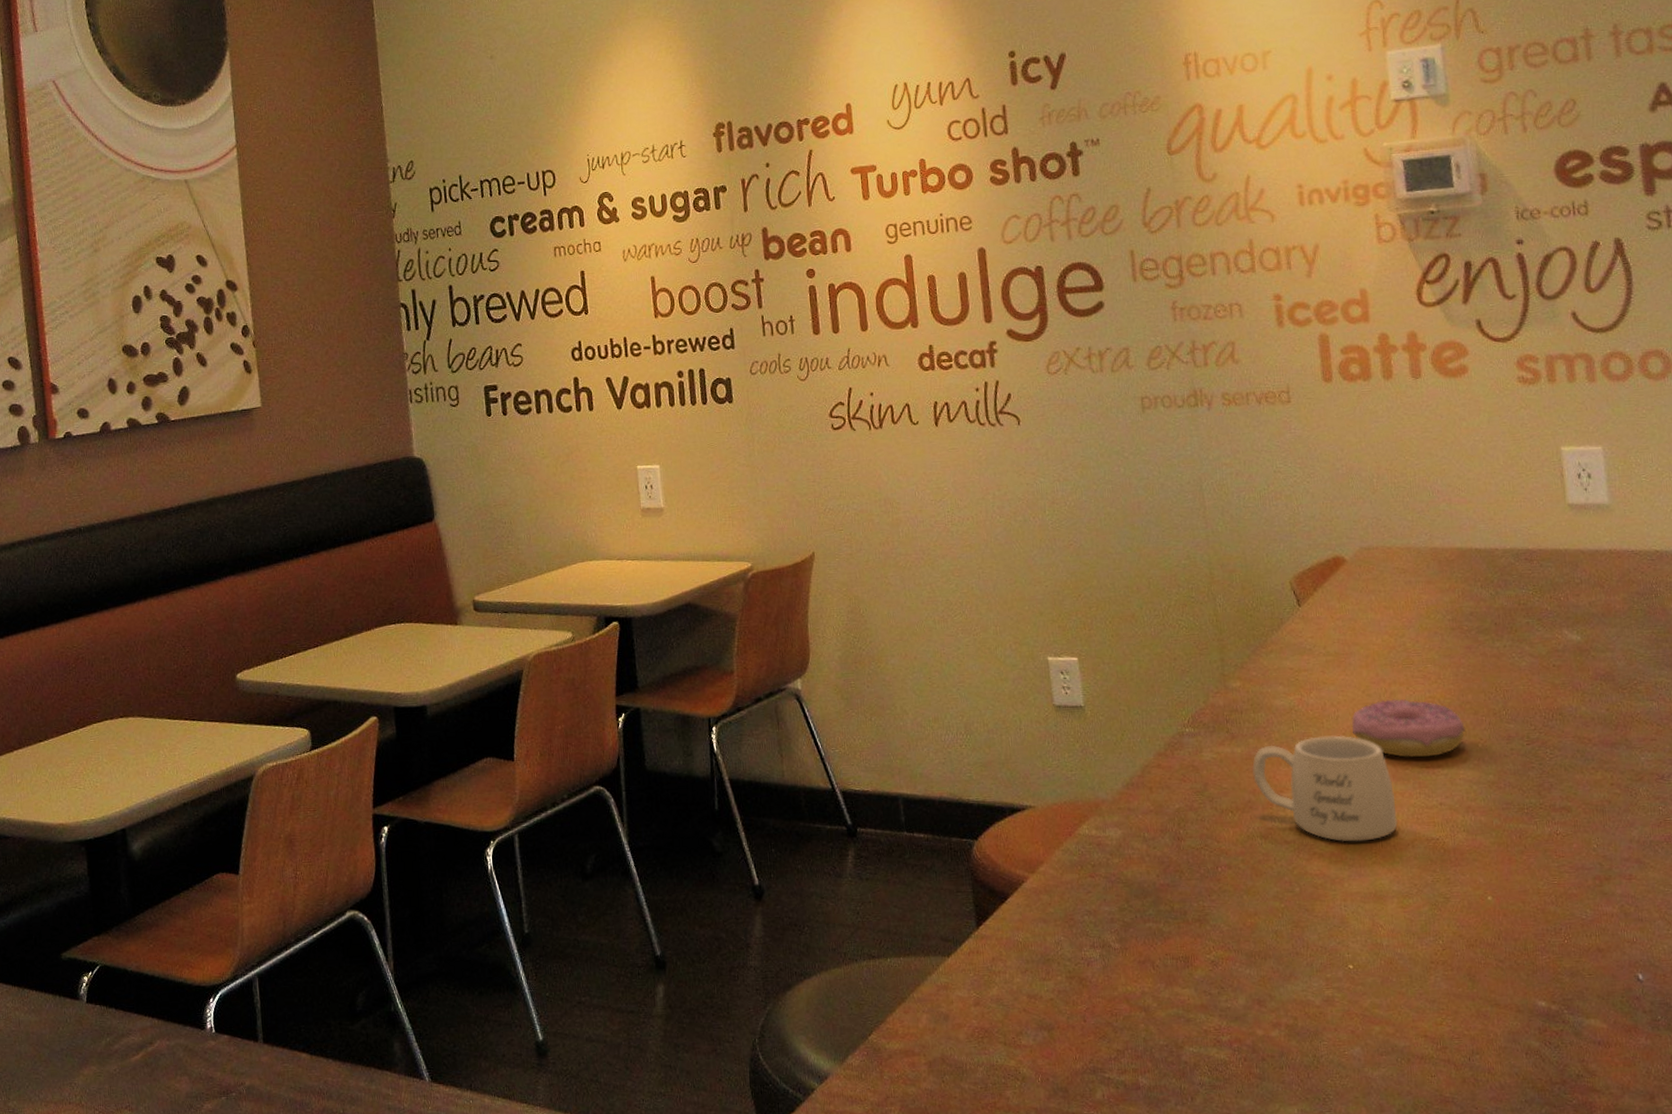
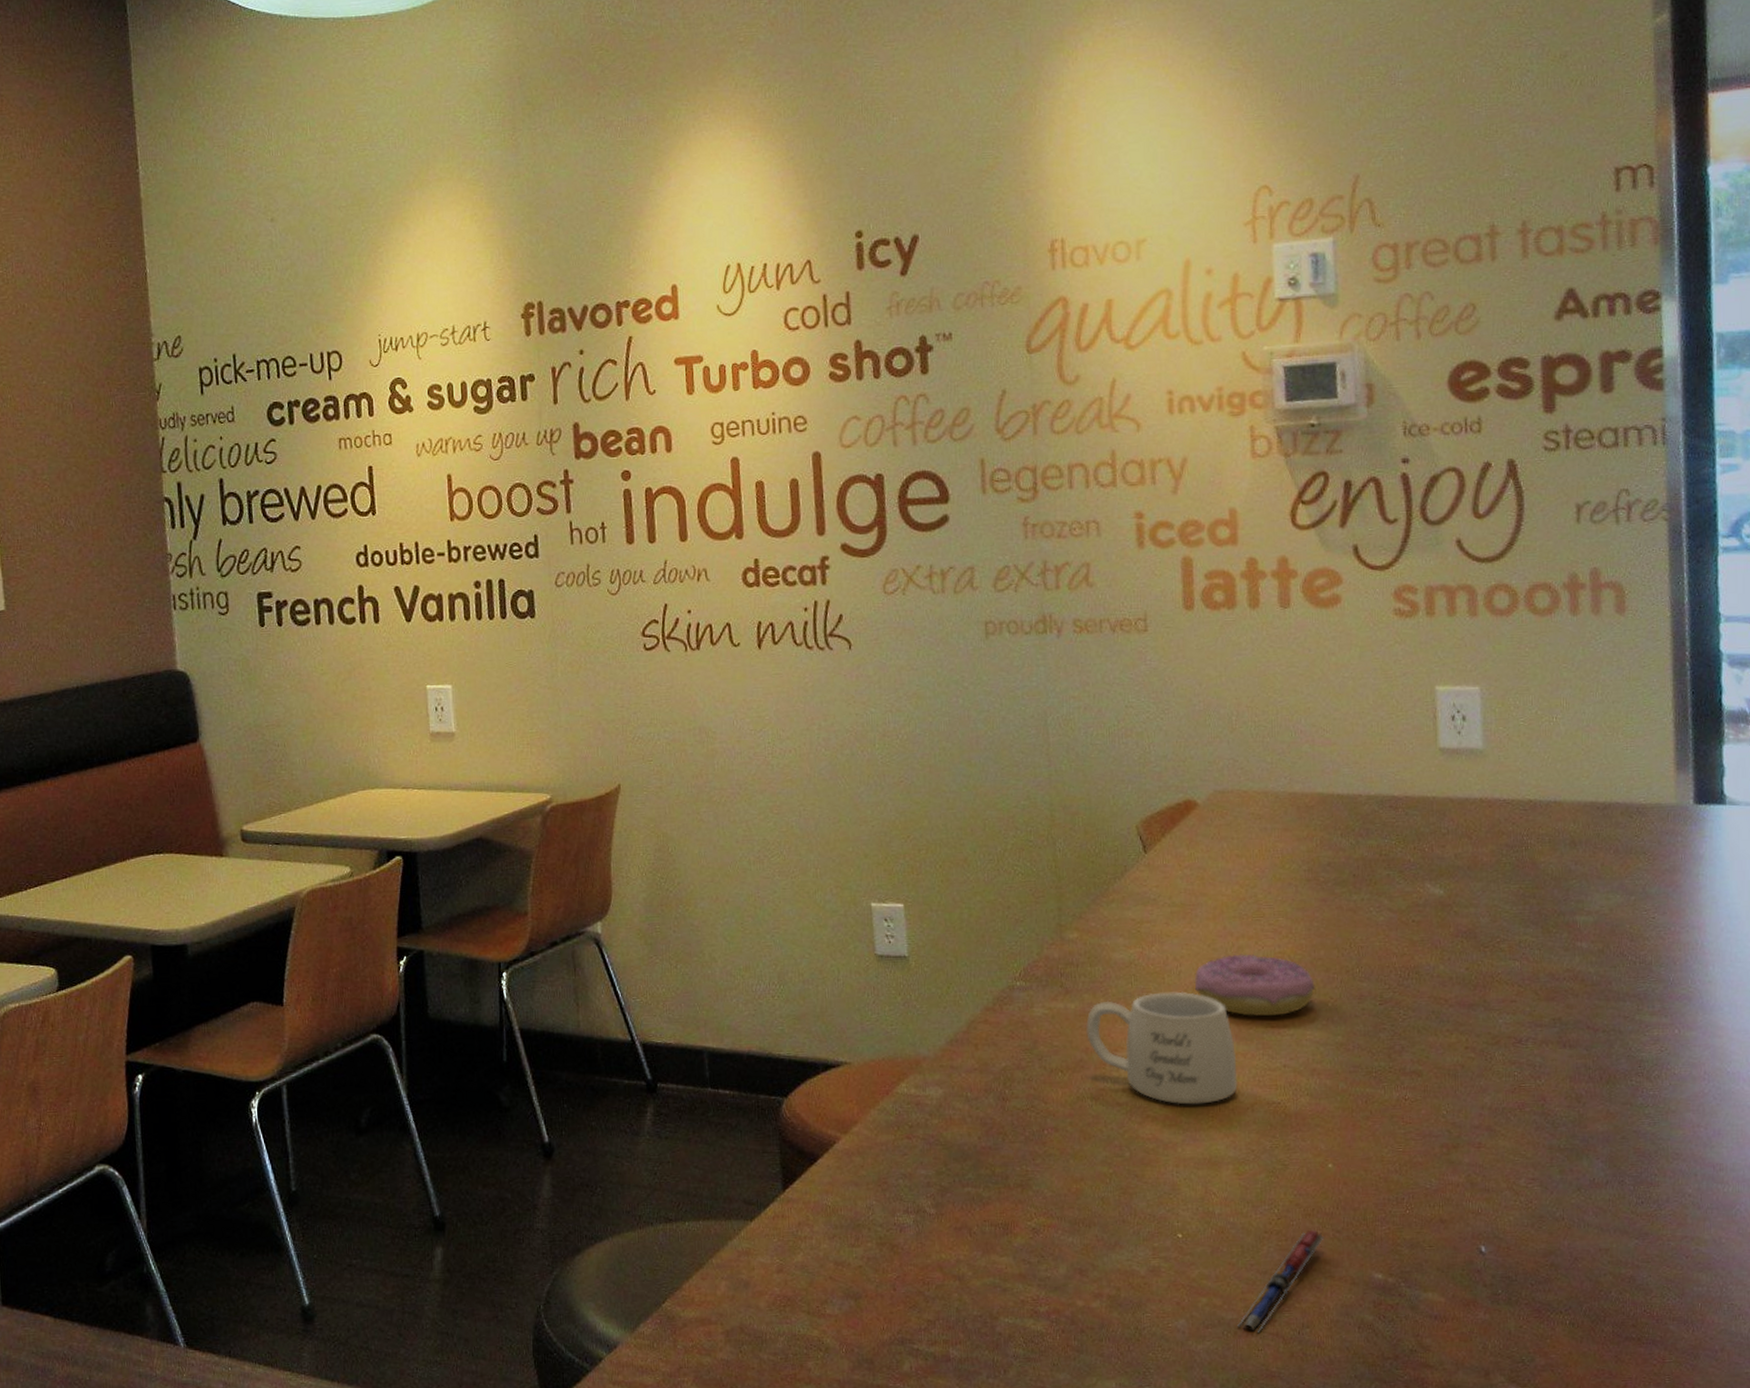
pen: none [1410,959,1488,1059] -> present [1237,1229,1324,1332]

